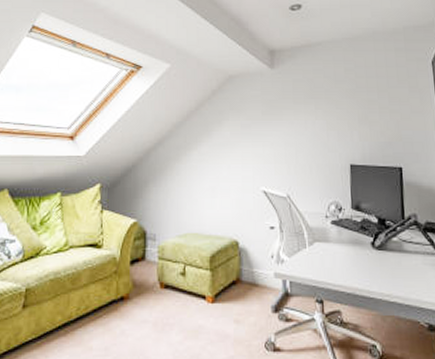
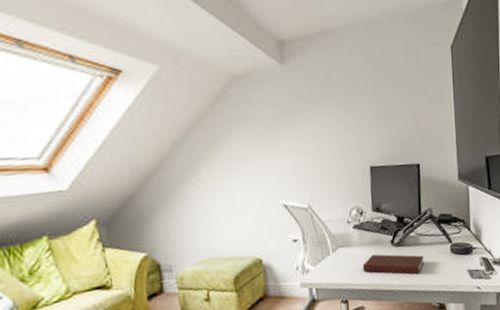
notebook: none [340,254,410,285] -> present [362,254,425,275]

